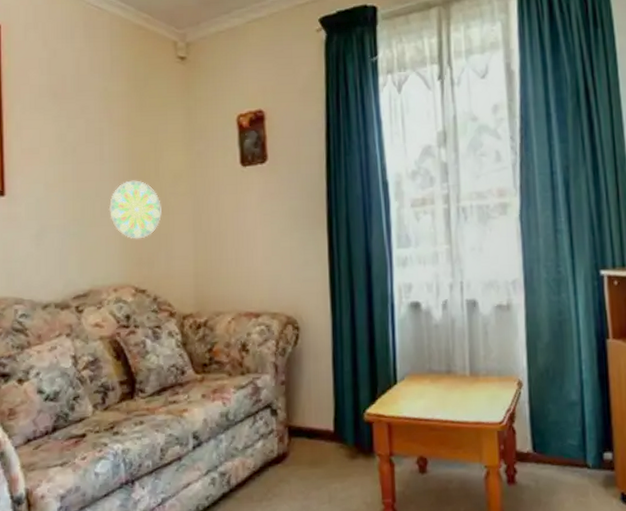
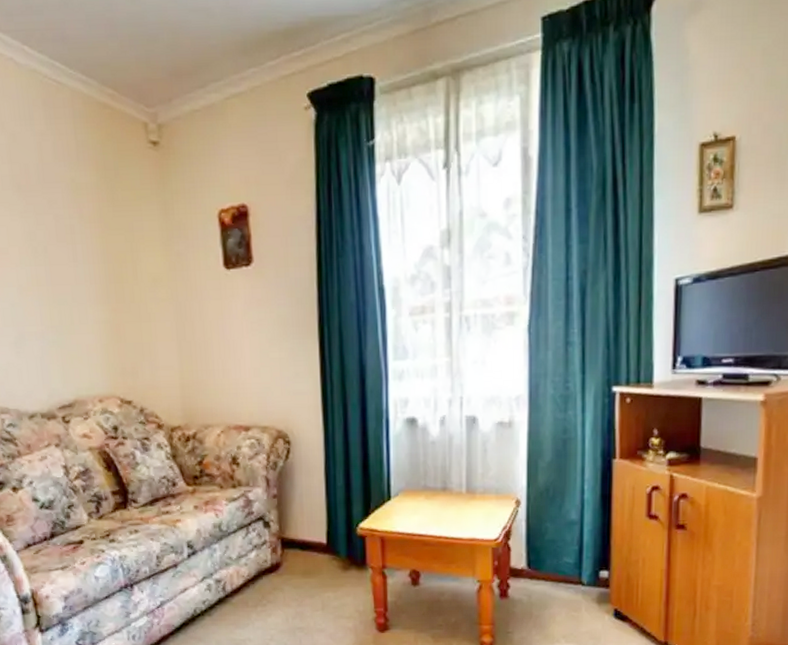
decorative plate: present [108,180,162,239] -> none [87,284,143,348]

